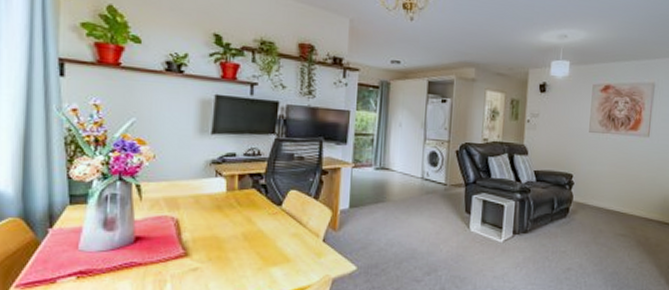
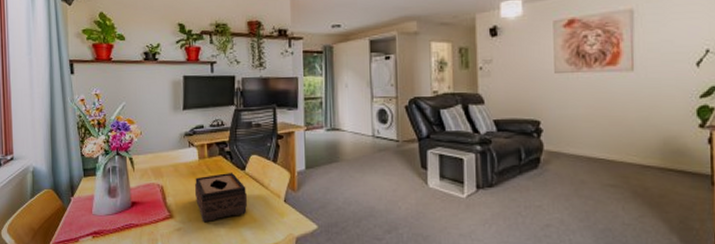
tissue box: none [219,207,281,262] -> present [195,172,247,223]

